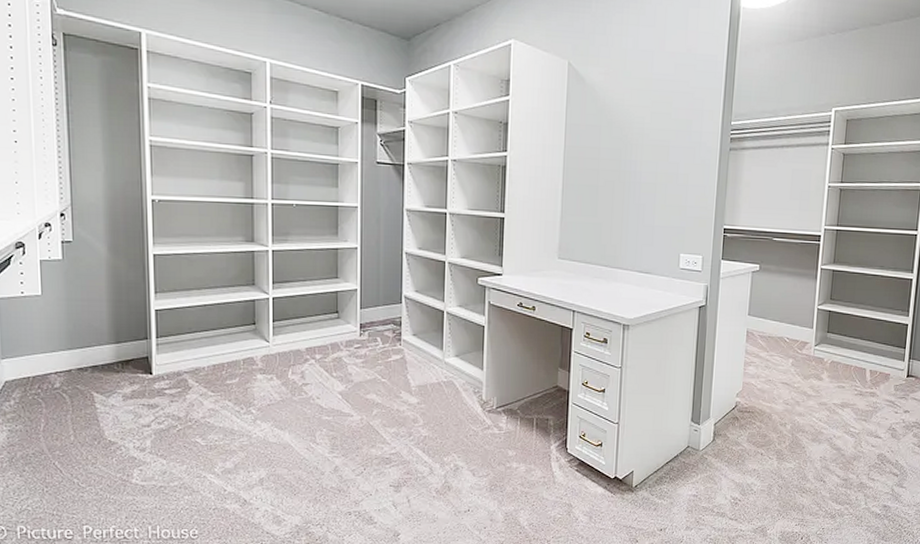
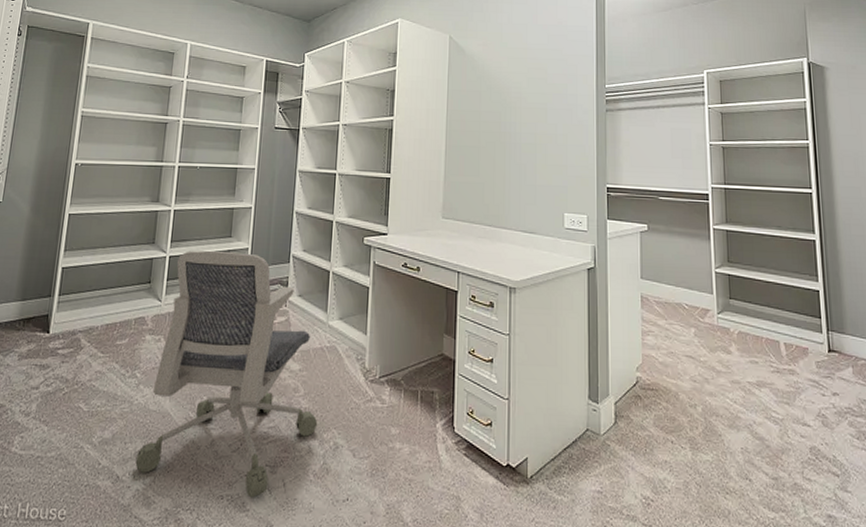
office chair: none [261,291,438,513] -> present [135,250,318,498]

